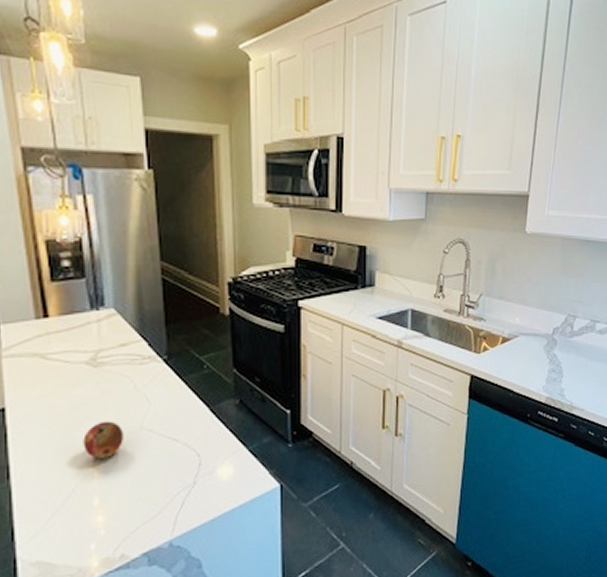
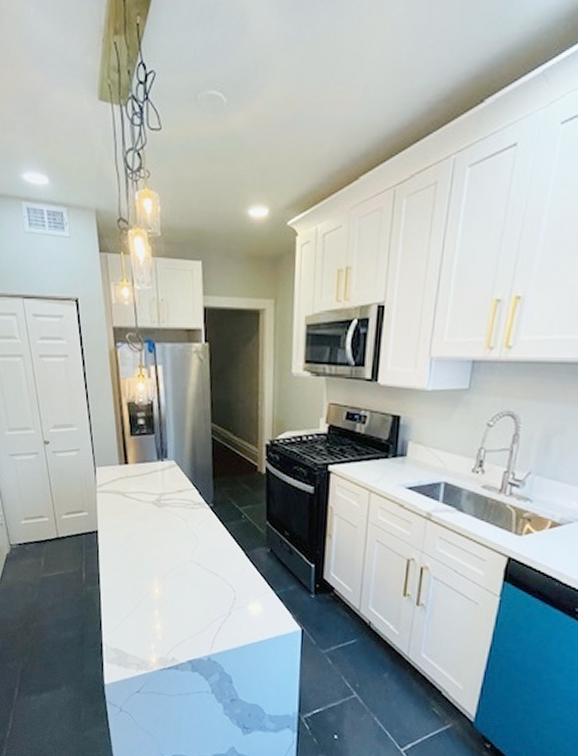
fruit: present [83,421,123,459] -> none [149,551,178,580]

